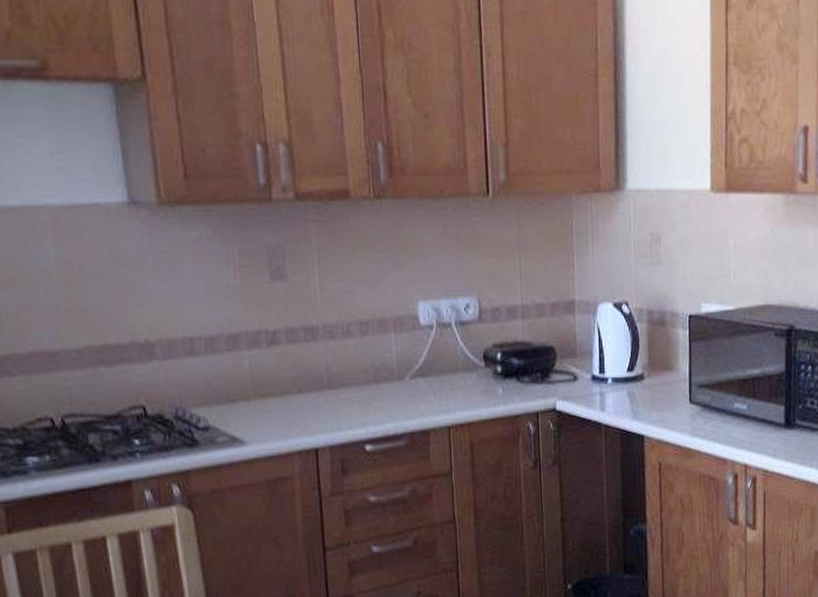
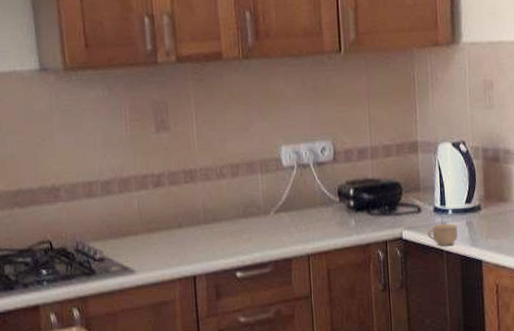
cup: none [584,393,619,419] -> present [428,223,459,246]

